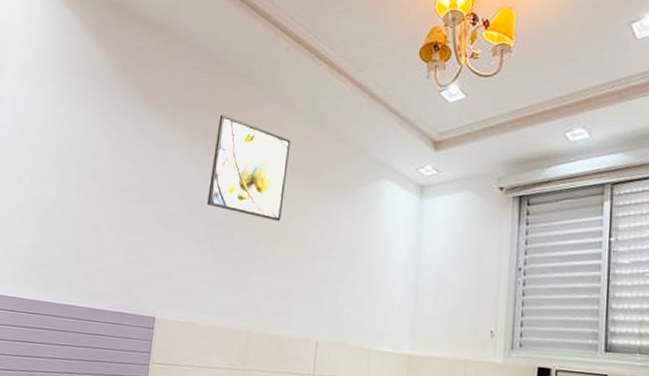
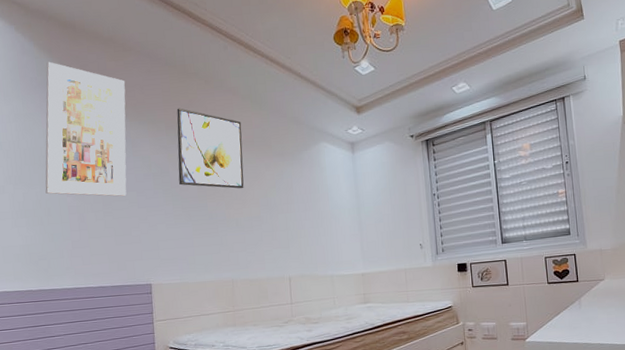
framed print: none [62,44,169,208] -> present [45,61,127,197]

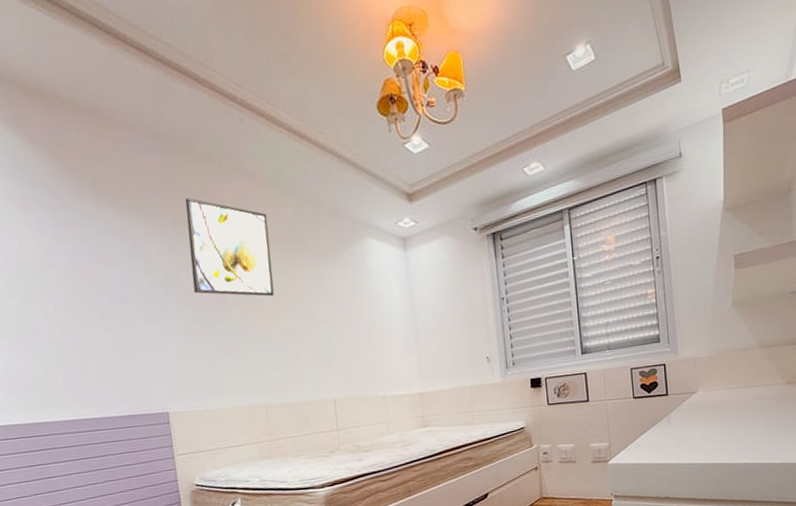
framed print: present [45,61,127,197] -> none [12,139,130,309]

